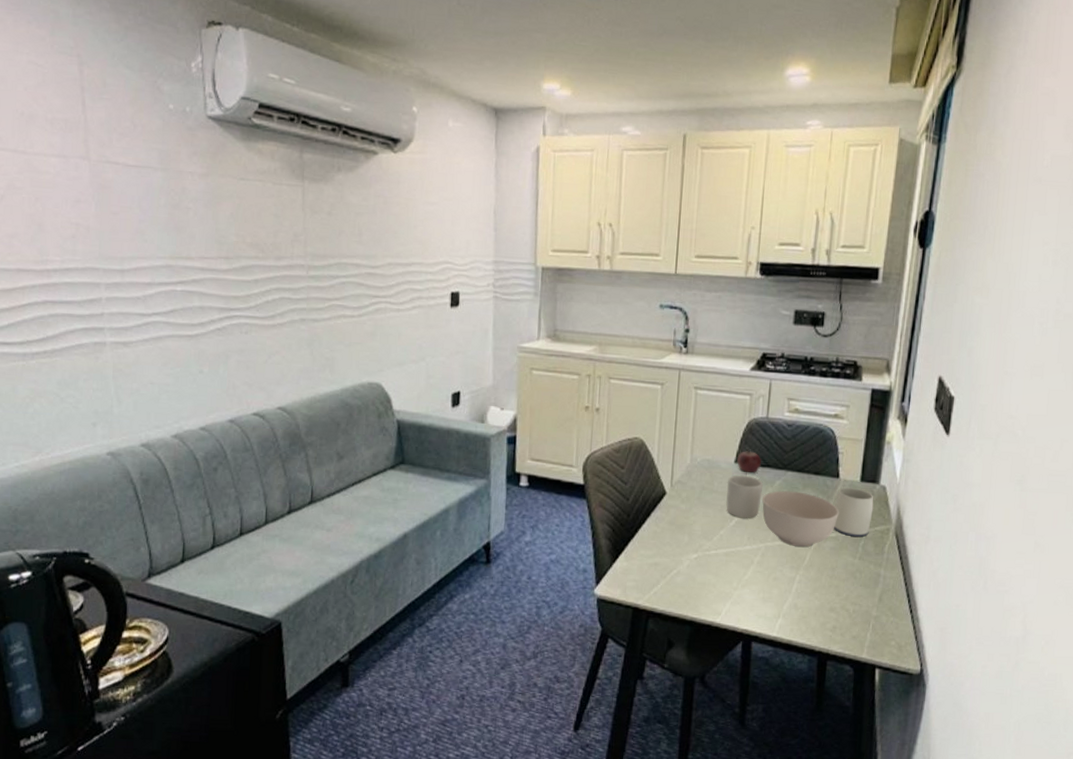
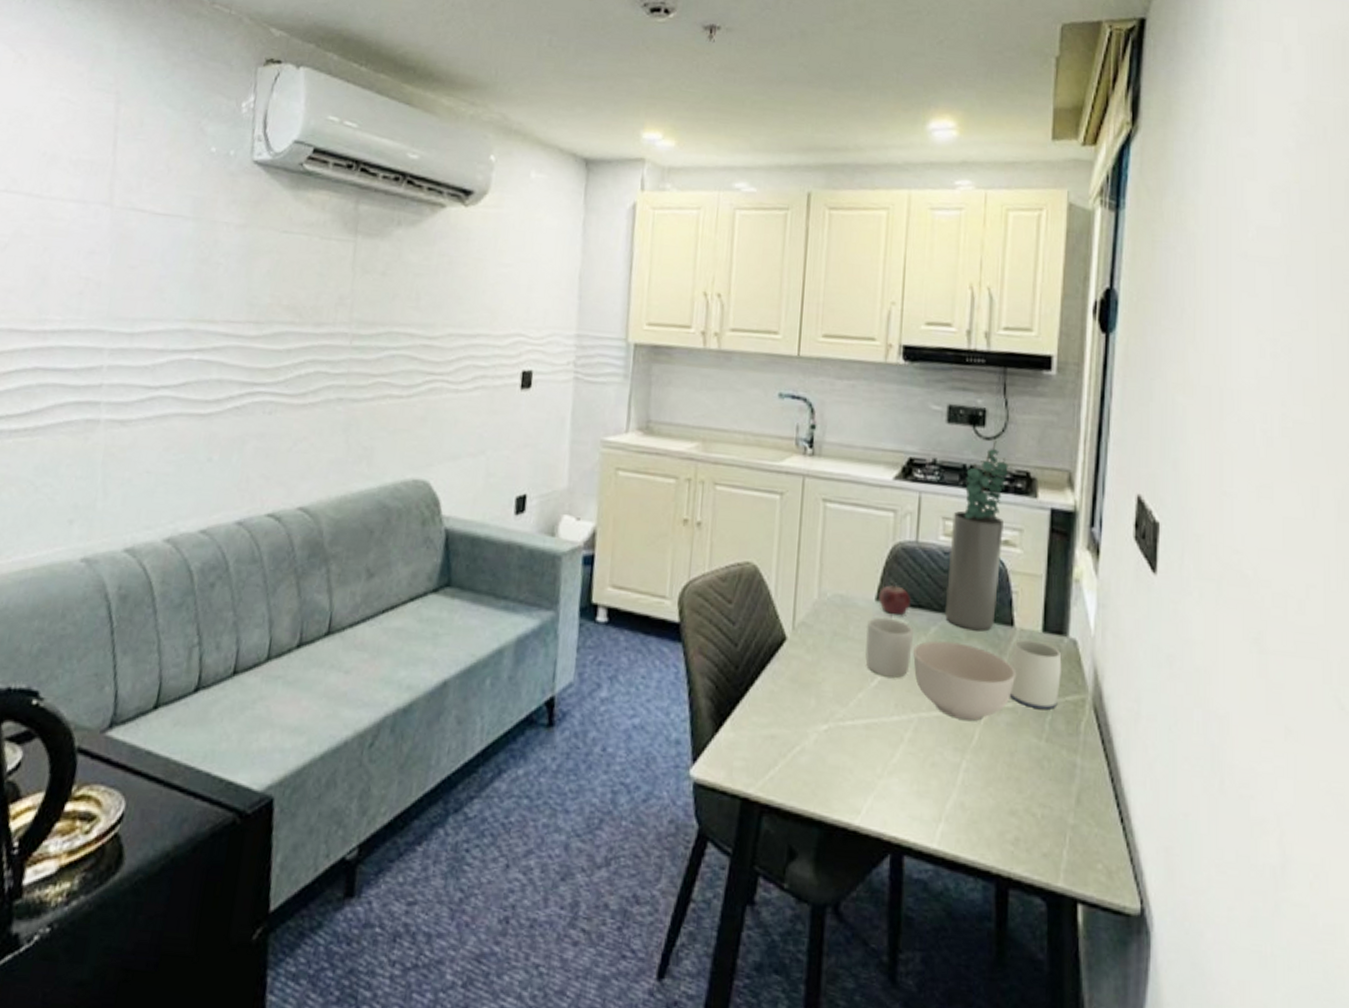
vase: none [787,337,841,483] -> present [944,441,1010,631]

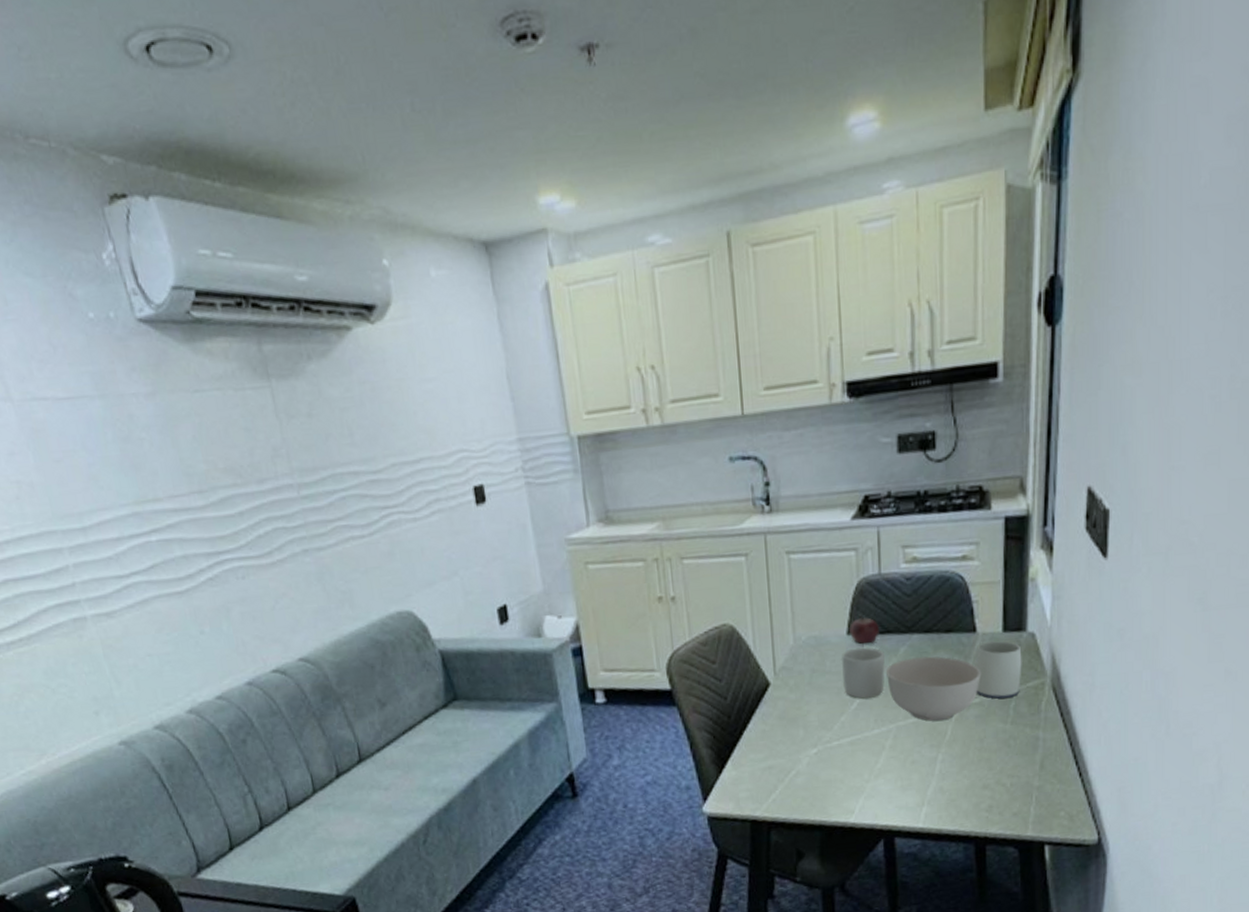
vase: present [944,441,1010,631] -> none [910,462,962,644]

